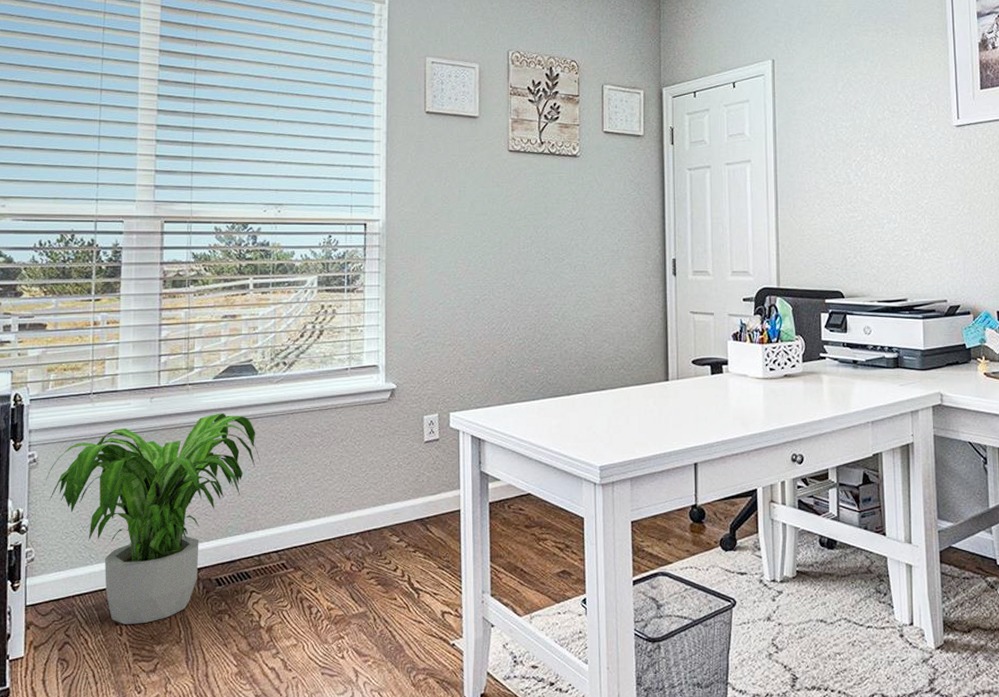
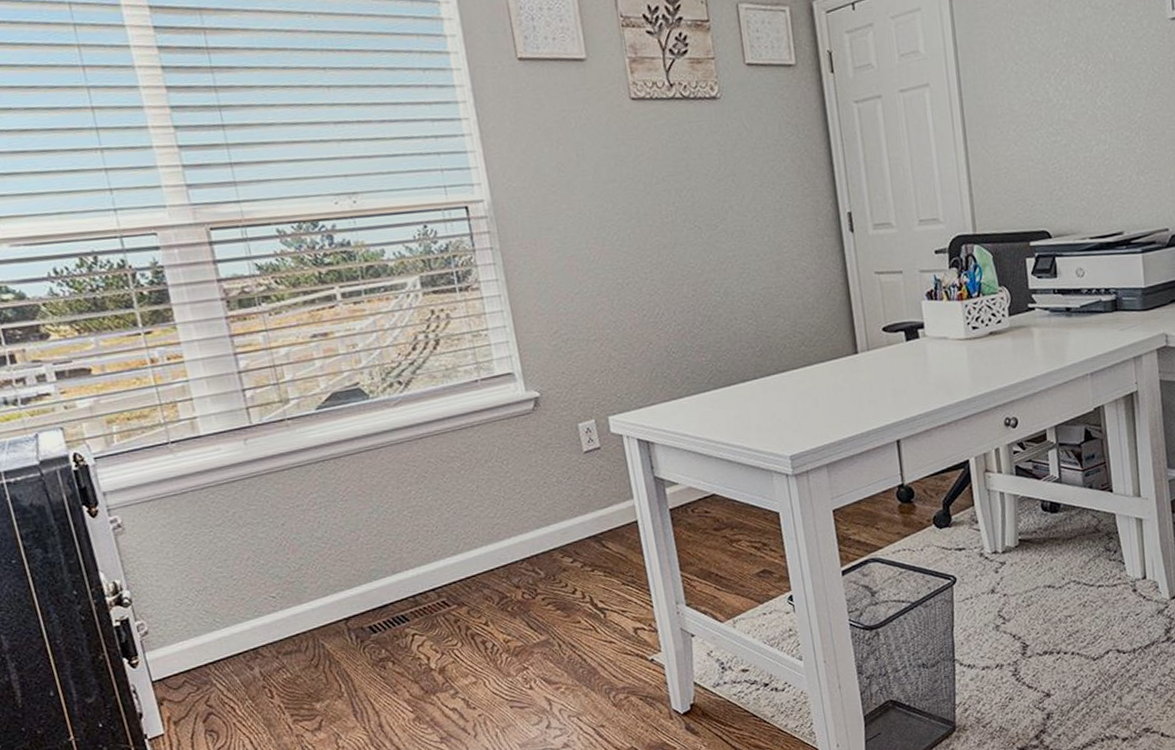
potted plant: present [44,413,261,624] -> none [137,447,395,687]

